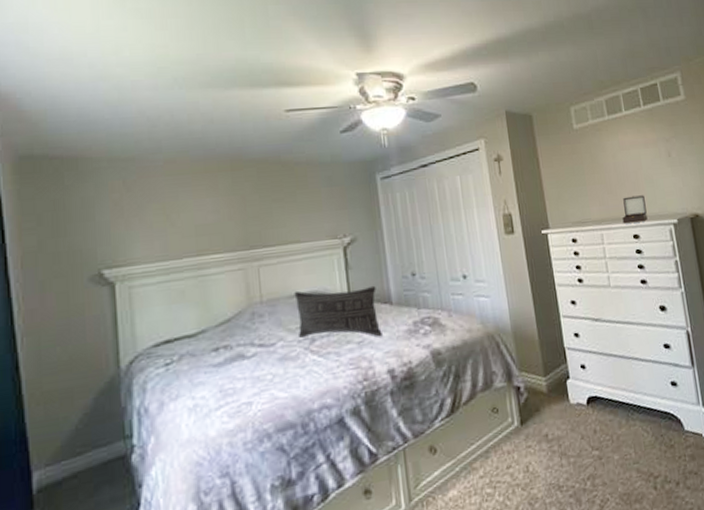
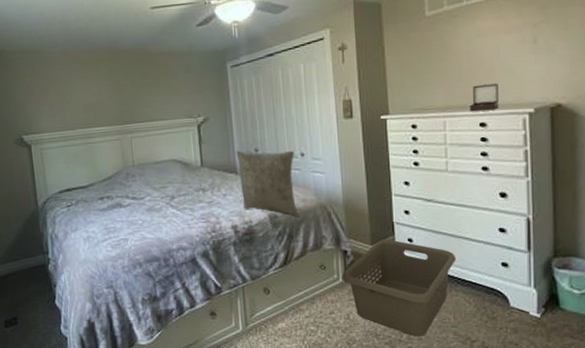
pillow: present [294,285,382,338] -> none [158,157,228,200]
pillow: none [390,273,467,352] -> present [236,150,301,217]
laundry basket: none [516,368,630,482] -> present [341,239,457,337]

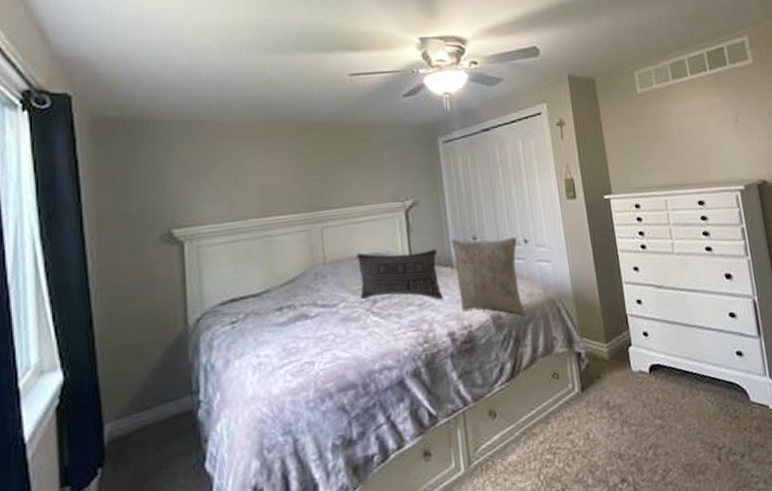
pillow: none [158,157,228,200] -> present [356,248,443,300]
laundry basket: present [341,239,457,337] -> none [577,335,694,451]
jewelry box: present [469,83,499,112] -> none [687,161,713,190]

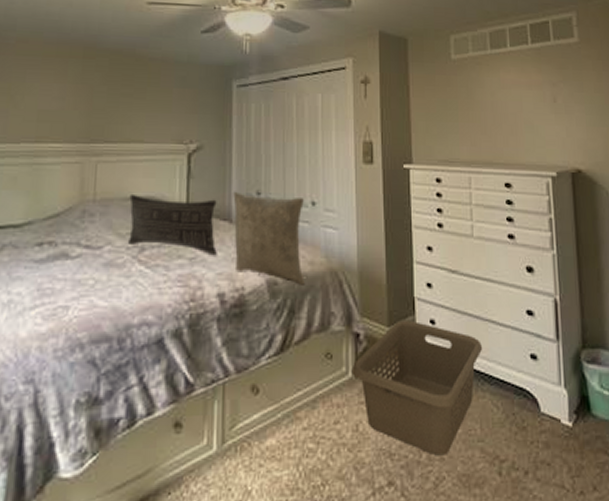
laundry basket: none [577,335,694,451] -> present [351,320,483,456]

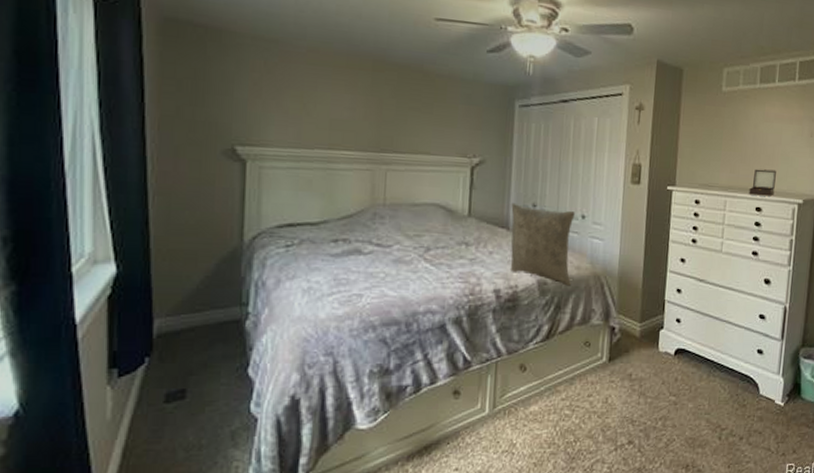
pillow: present [128,193,217,256] -> none [415,200,496,258]
laundry basket: present [351,320,483,456] -> none [605,318,719,424]
jewelry box: none [494,140,523,170] -> present [749,169,776,196]

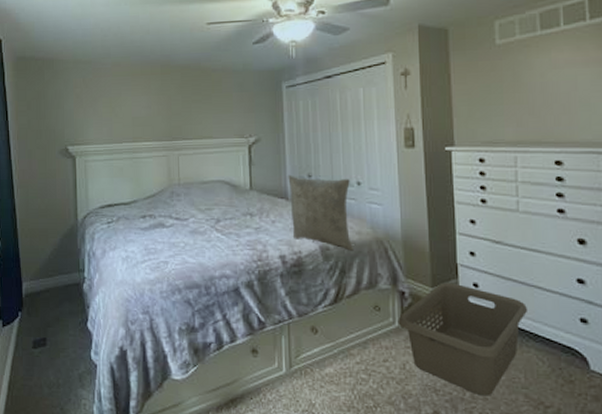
laundry basket: none [605,318,719,424] -> present [398,282,528,396]
jewelry box: present [749,169,776,196] -> none [543,119,576,148]

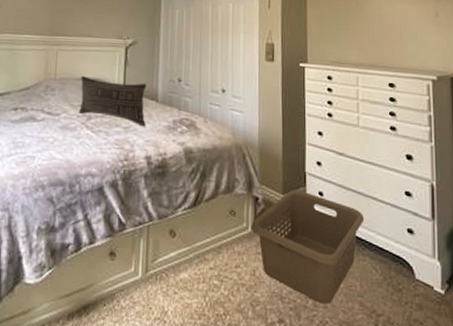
pillow: none [205,178,277,226] -> present [79,75,147,127]
pillow: present [288,174,355,251] -> none [159,77,216,155]

